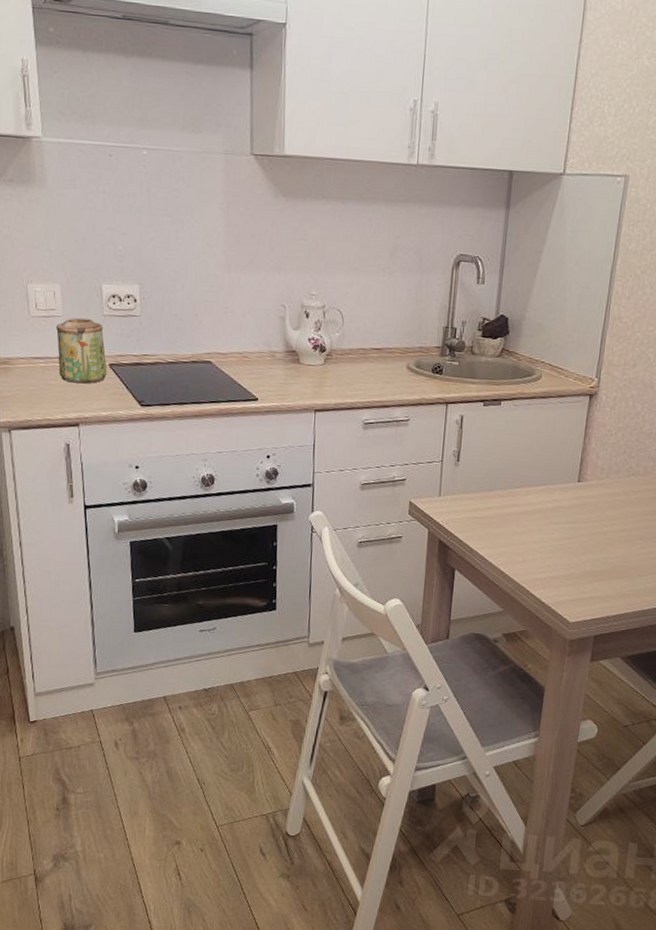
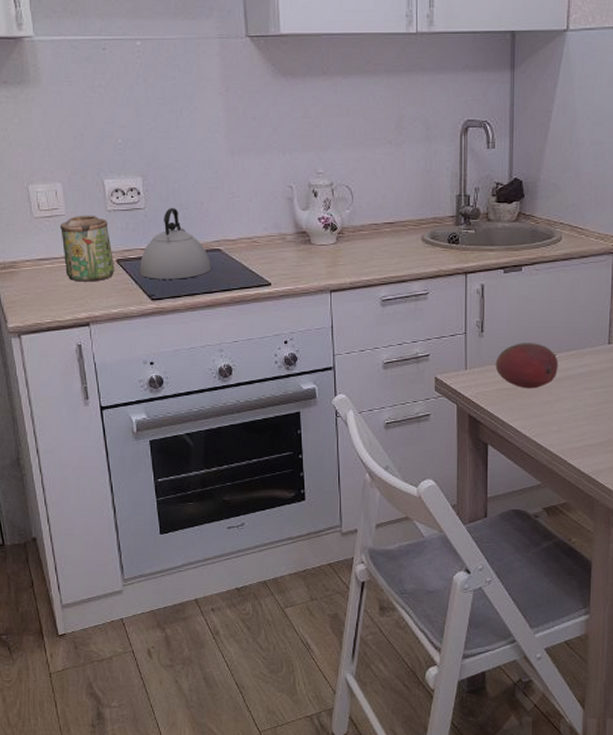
kettle: none [131,317,202,388] -> present [139,208,212,279]
fruit: none [468,474,529,520] -> present [495,343,558,389]

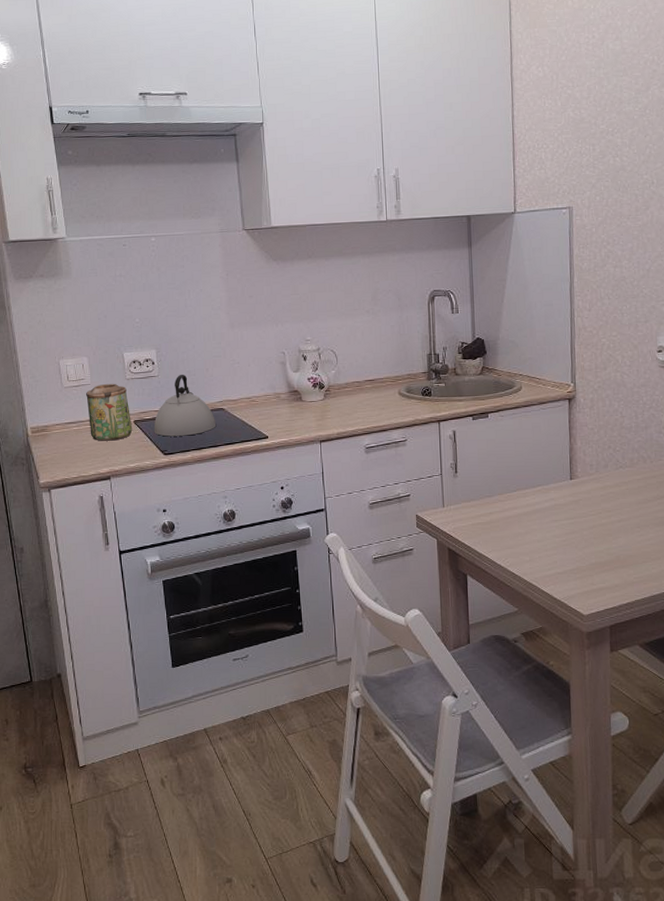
fruit: present [495,343,558,389] -> none [469,481,526,523]

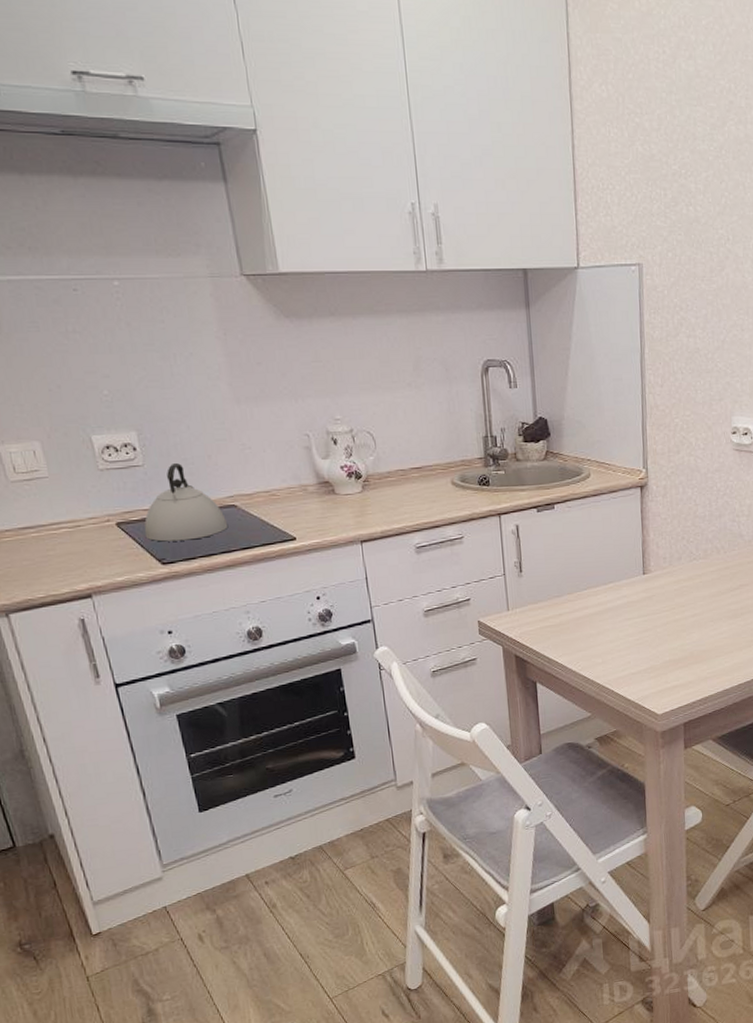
canister: present [86,383,133,441] -> none [43,475,116,550]

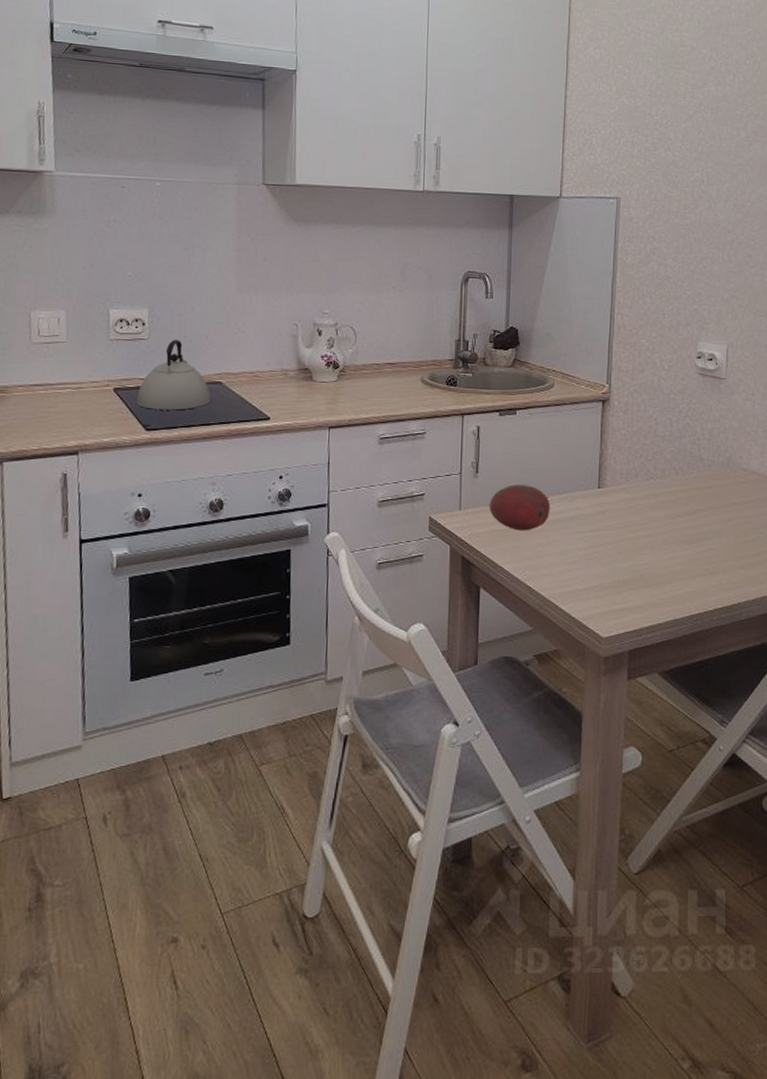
fruit: none [536,579,598,625] -> present [489,484,550,531]

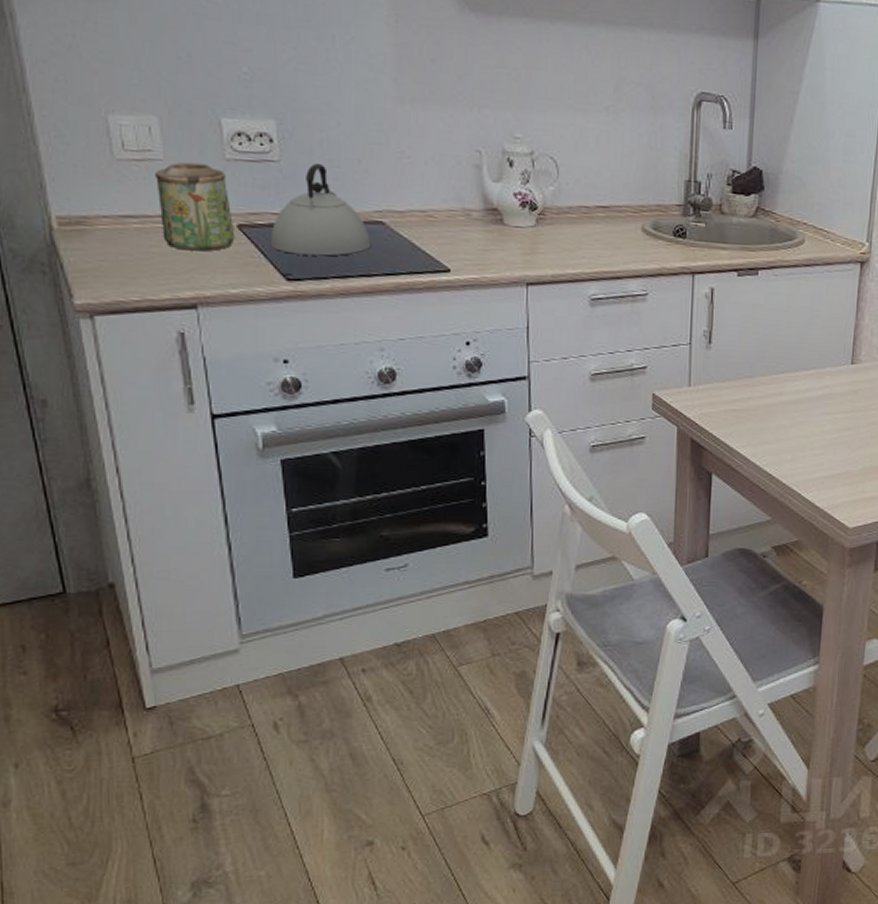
canister: none [59,342,112,410] -> present [155,162,235,252]
fruit: present [489,484,550,531] -> none [723,358,795,411]

